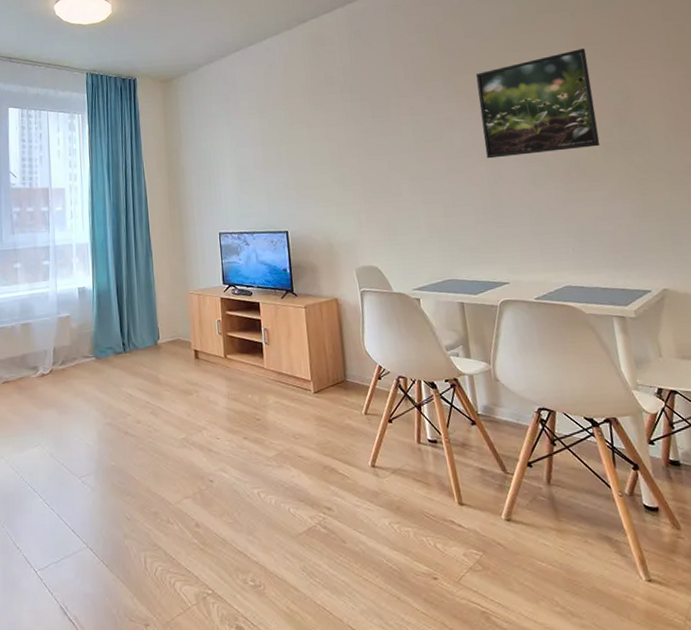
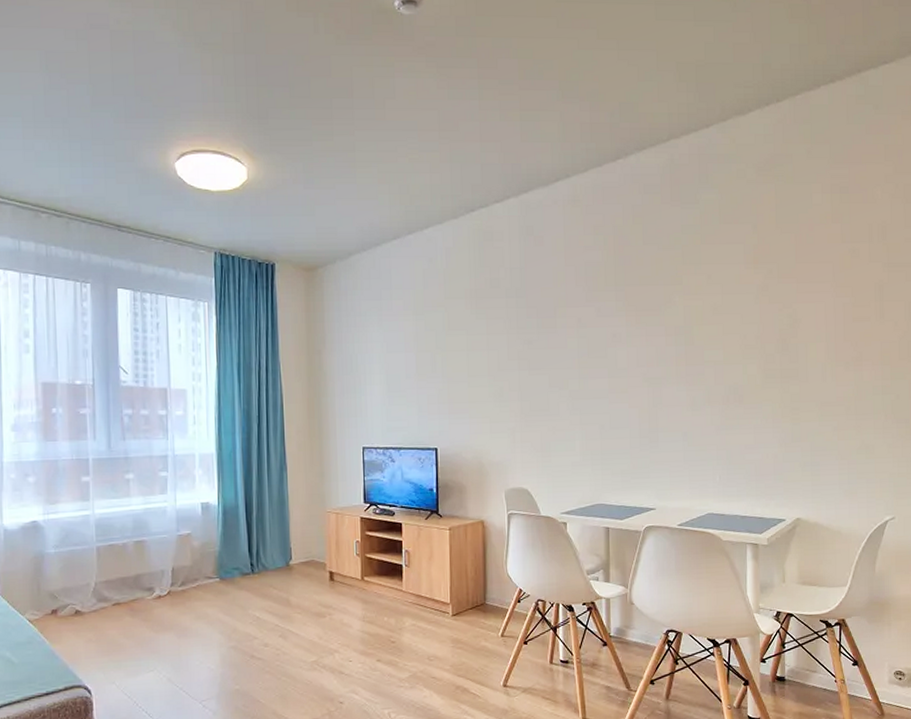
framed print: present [476,48,601,159] -> none [649,267,762,380]

